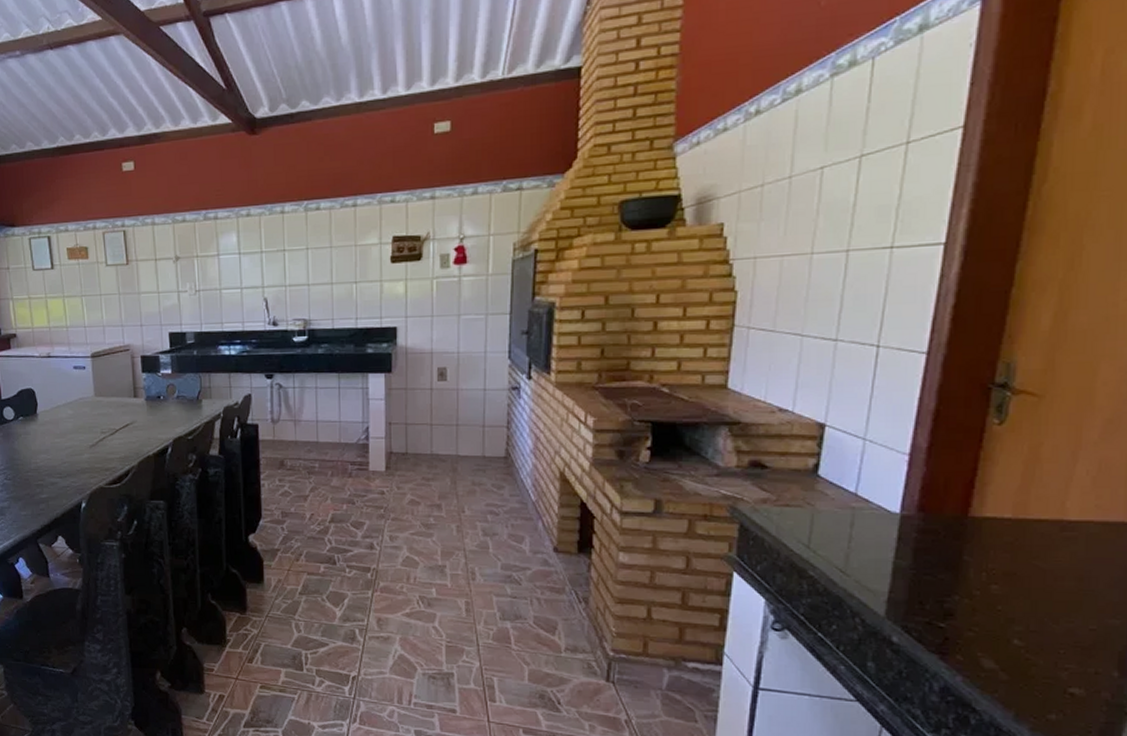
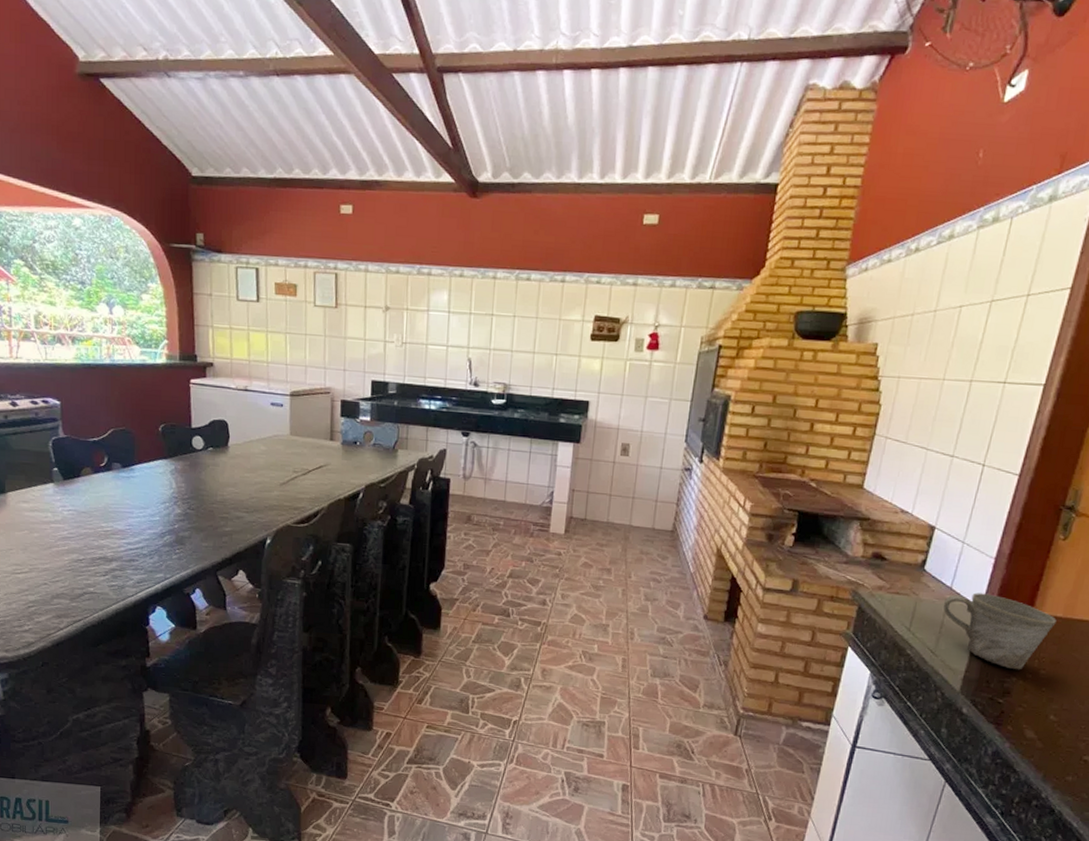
mug: none [848,497,1004,586] -> present [943,592,1057,670]

